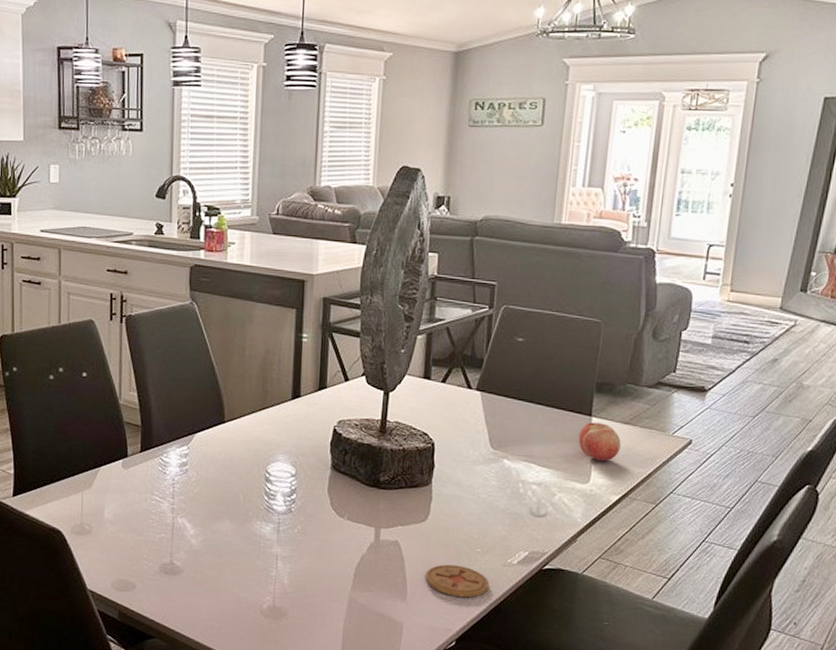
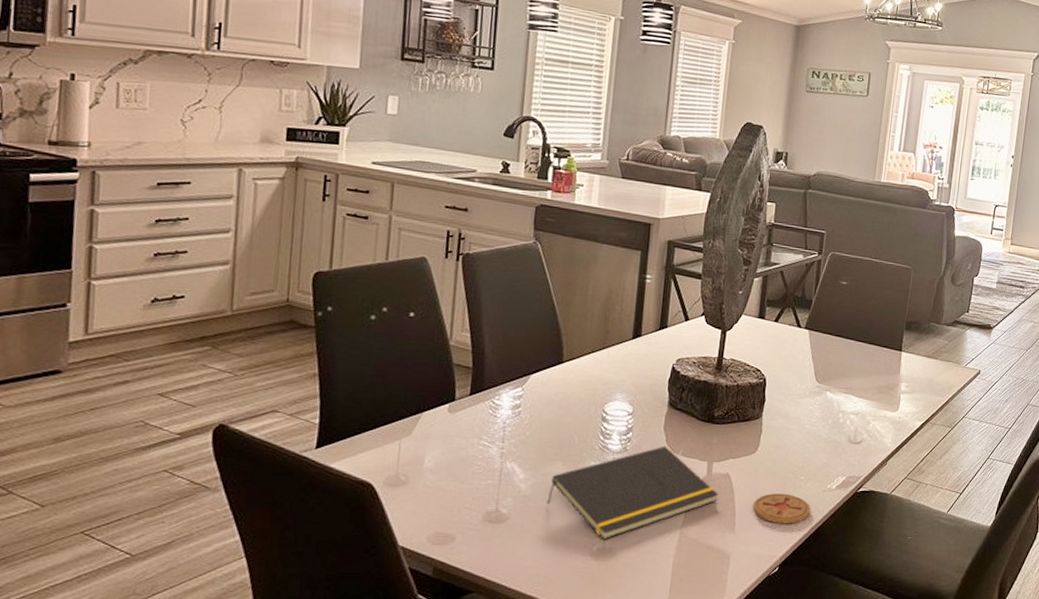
notepad: none [217,509,388,599] -> present [547,446,719,540]
fruit: present [578,422,621,462] -> none [890,356,925,391]

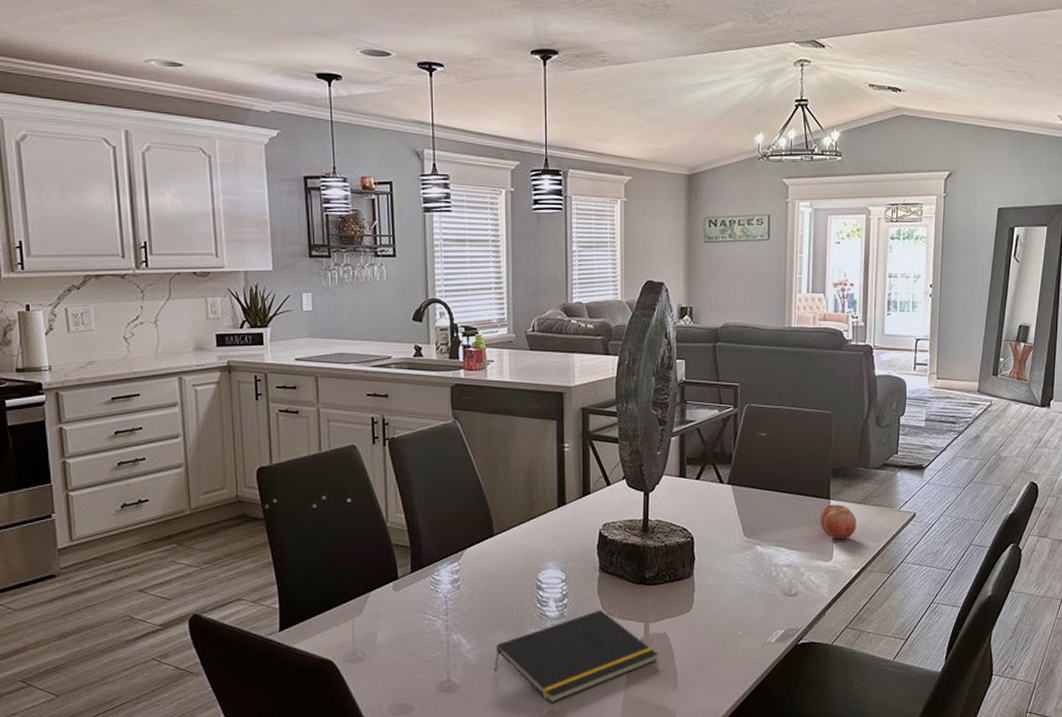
coaster: present [753,493,811,524] -> none [694,650,752,680]
fruit: none [890,356,925,391] -> present [820,505,857,540]

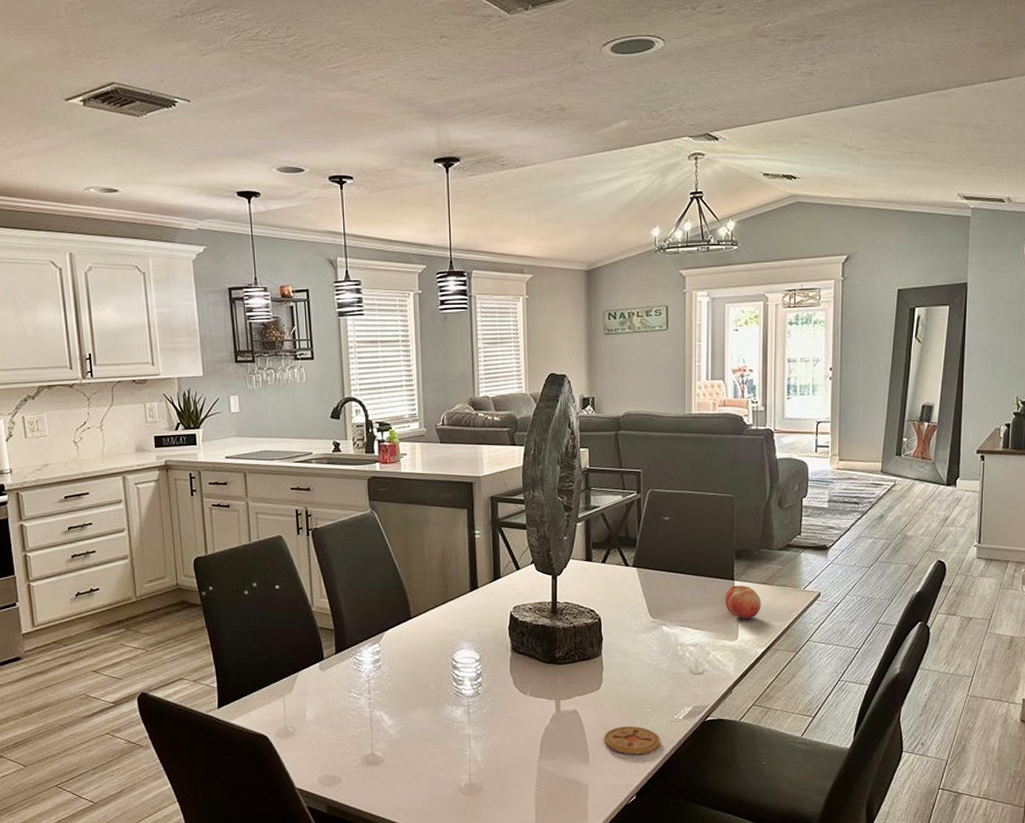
notepad: present [494,609,658,703] -> none [414,688,570,776]
coaster: none [694,650,752,680] -> present [604,726,661,755]

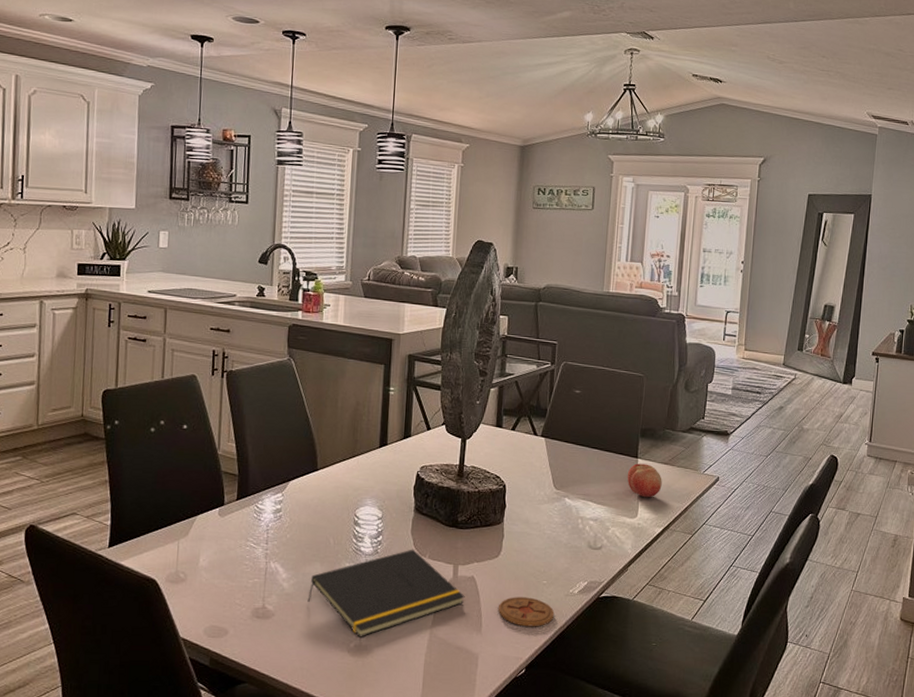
notepad: none [414,688,570,776] -> present [307,549,465,637]

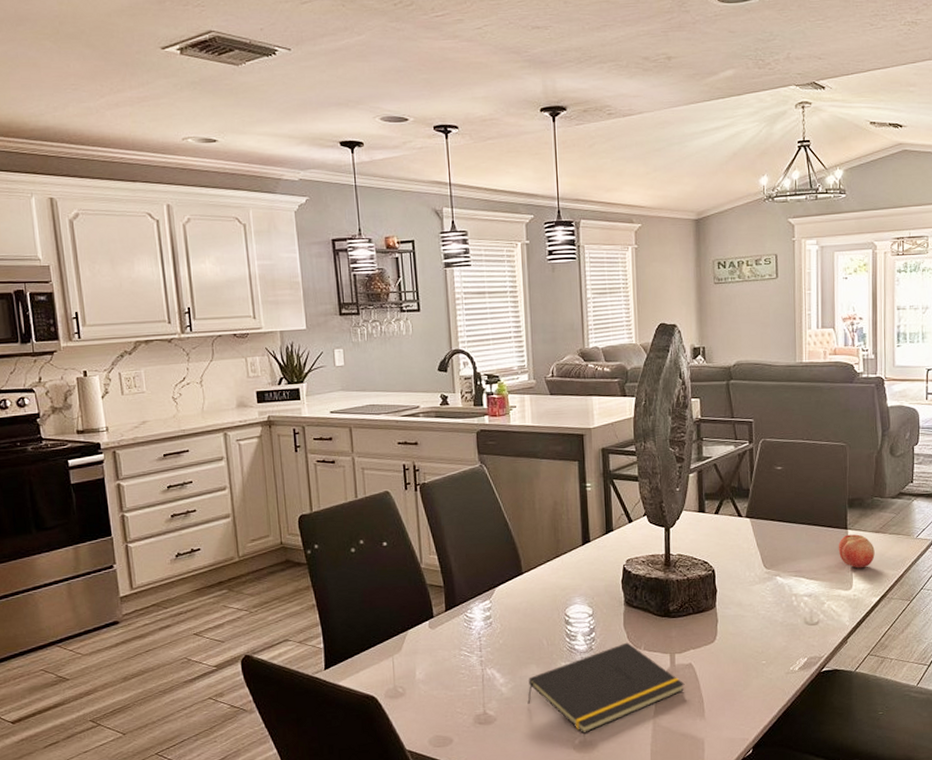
coaster: present [498,597,555,627] -> none [720,678,777,708]

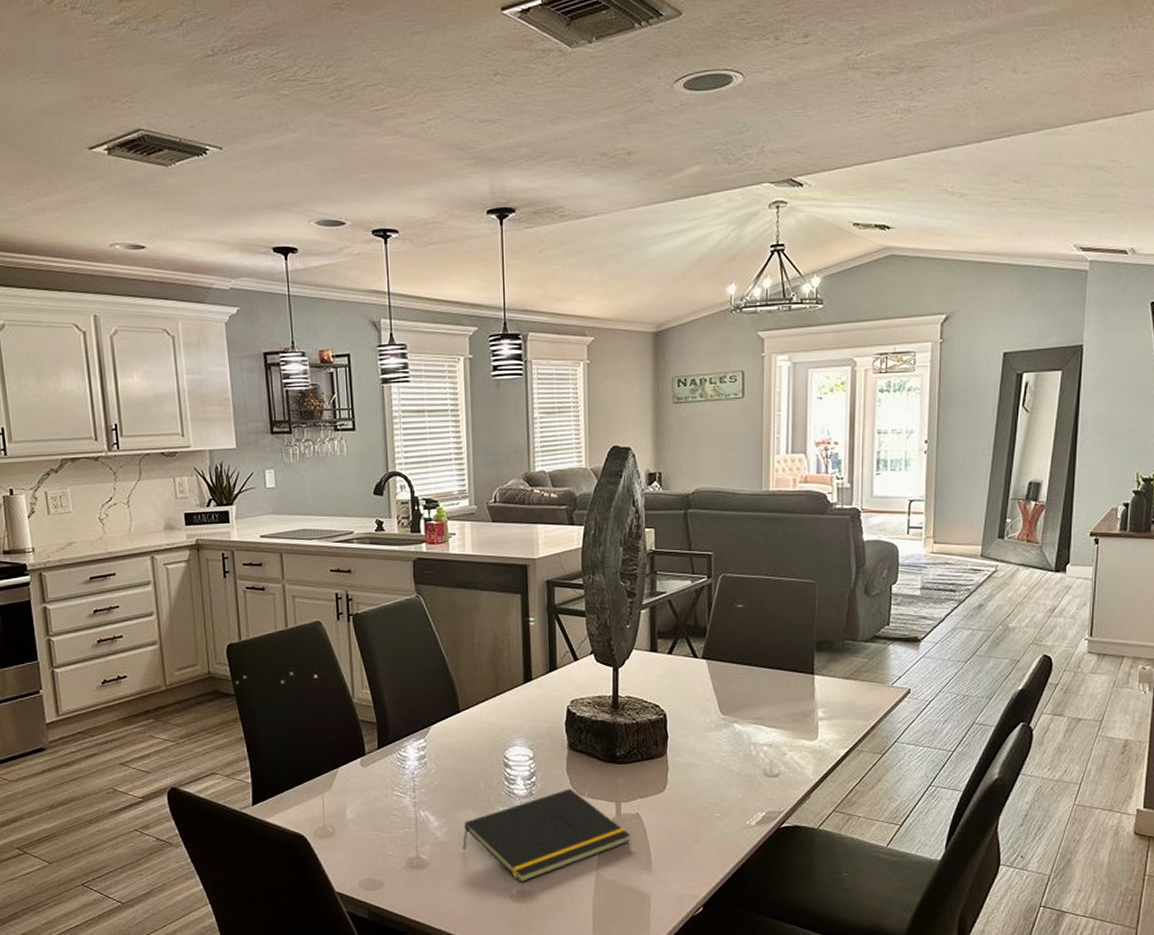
fruit: present [838,534,875,569] -> none [803,680,844,717]

